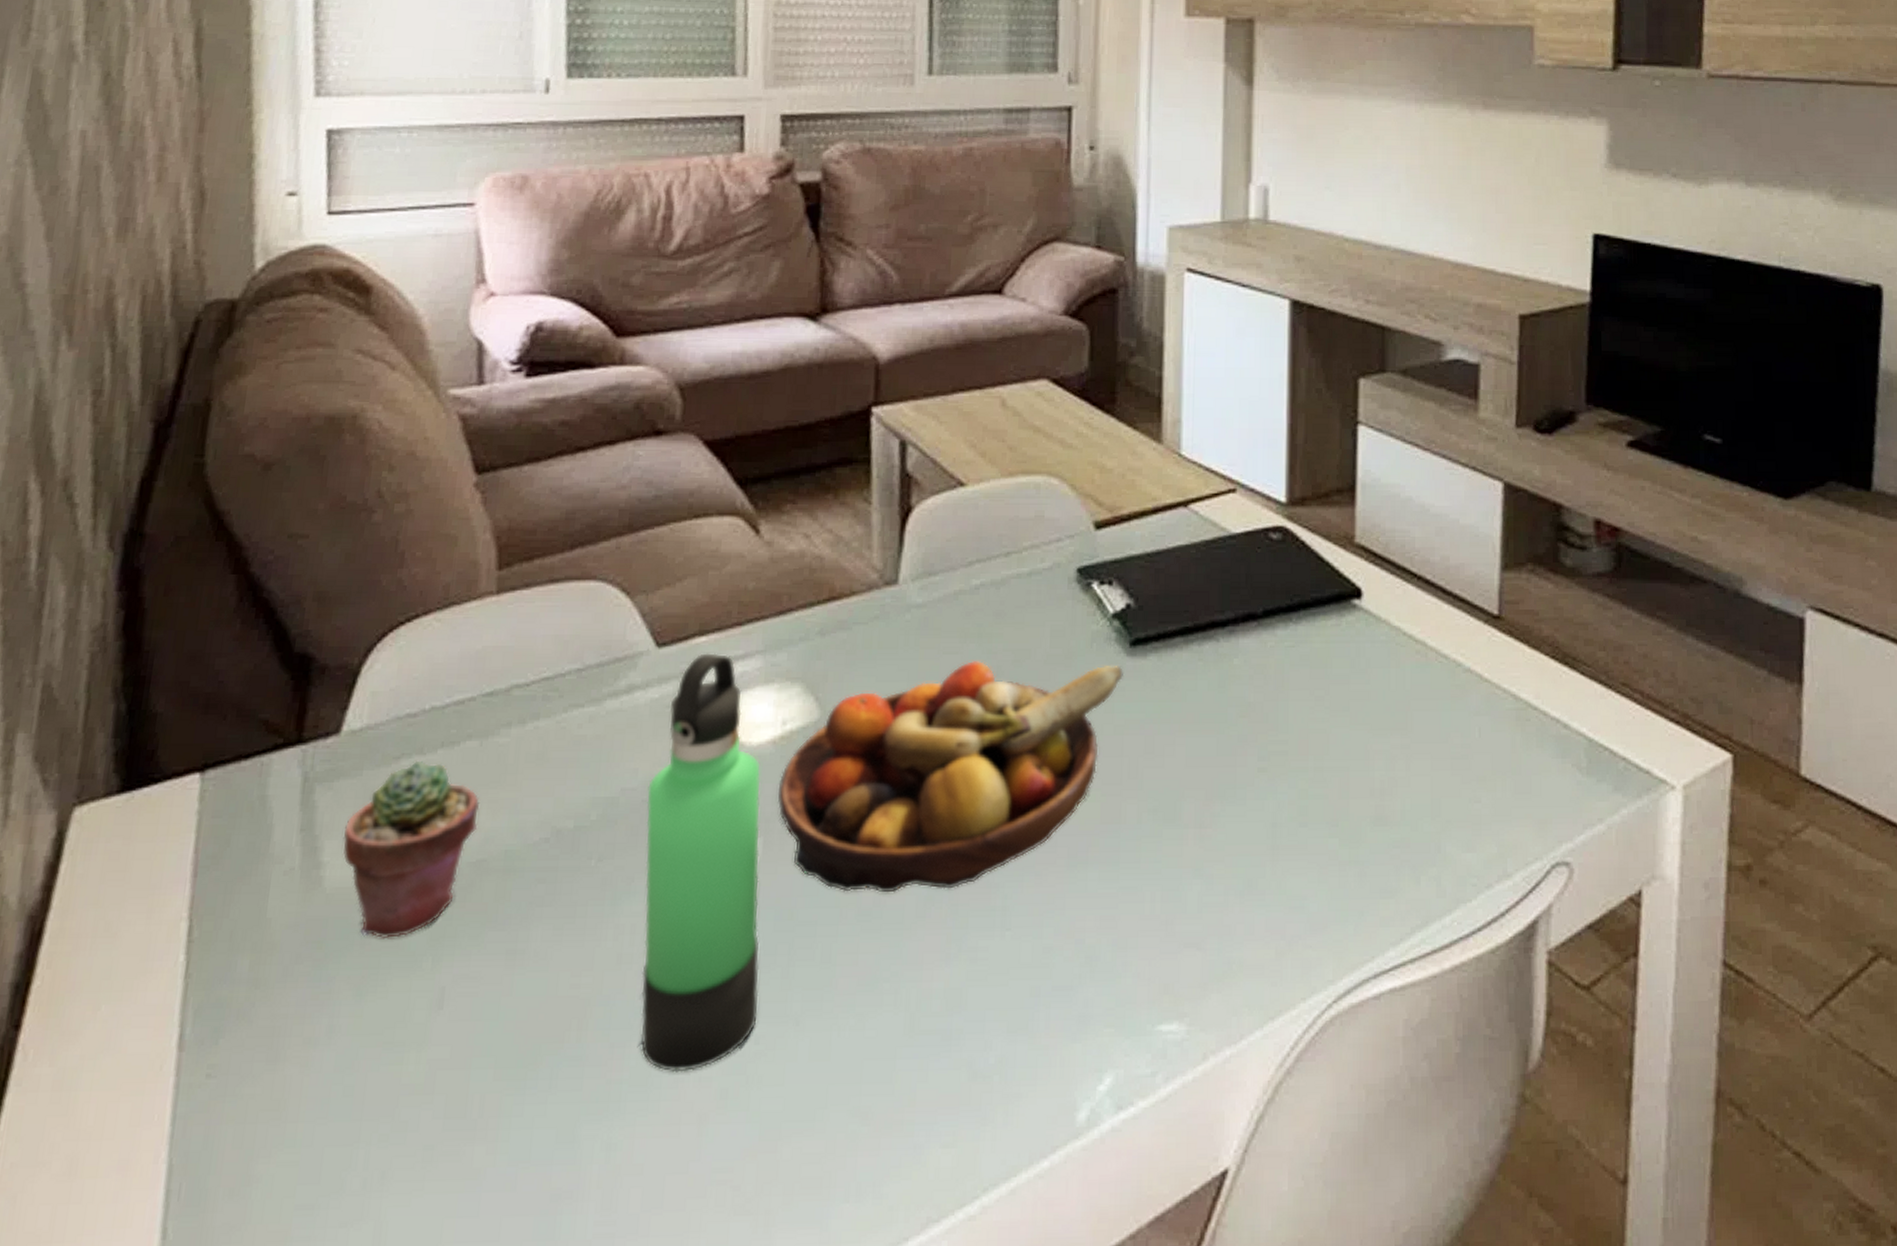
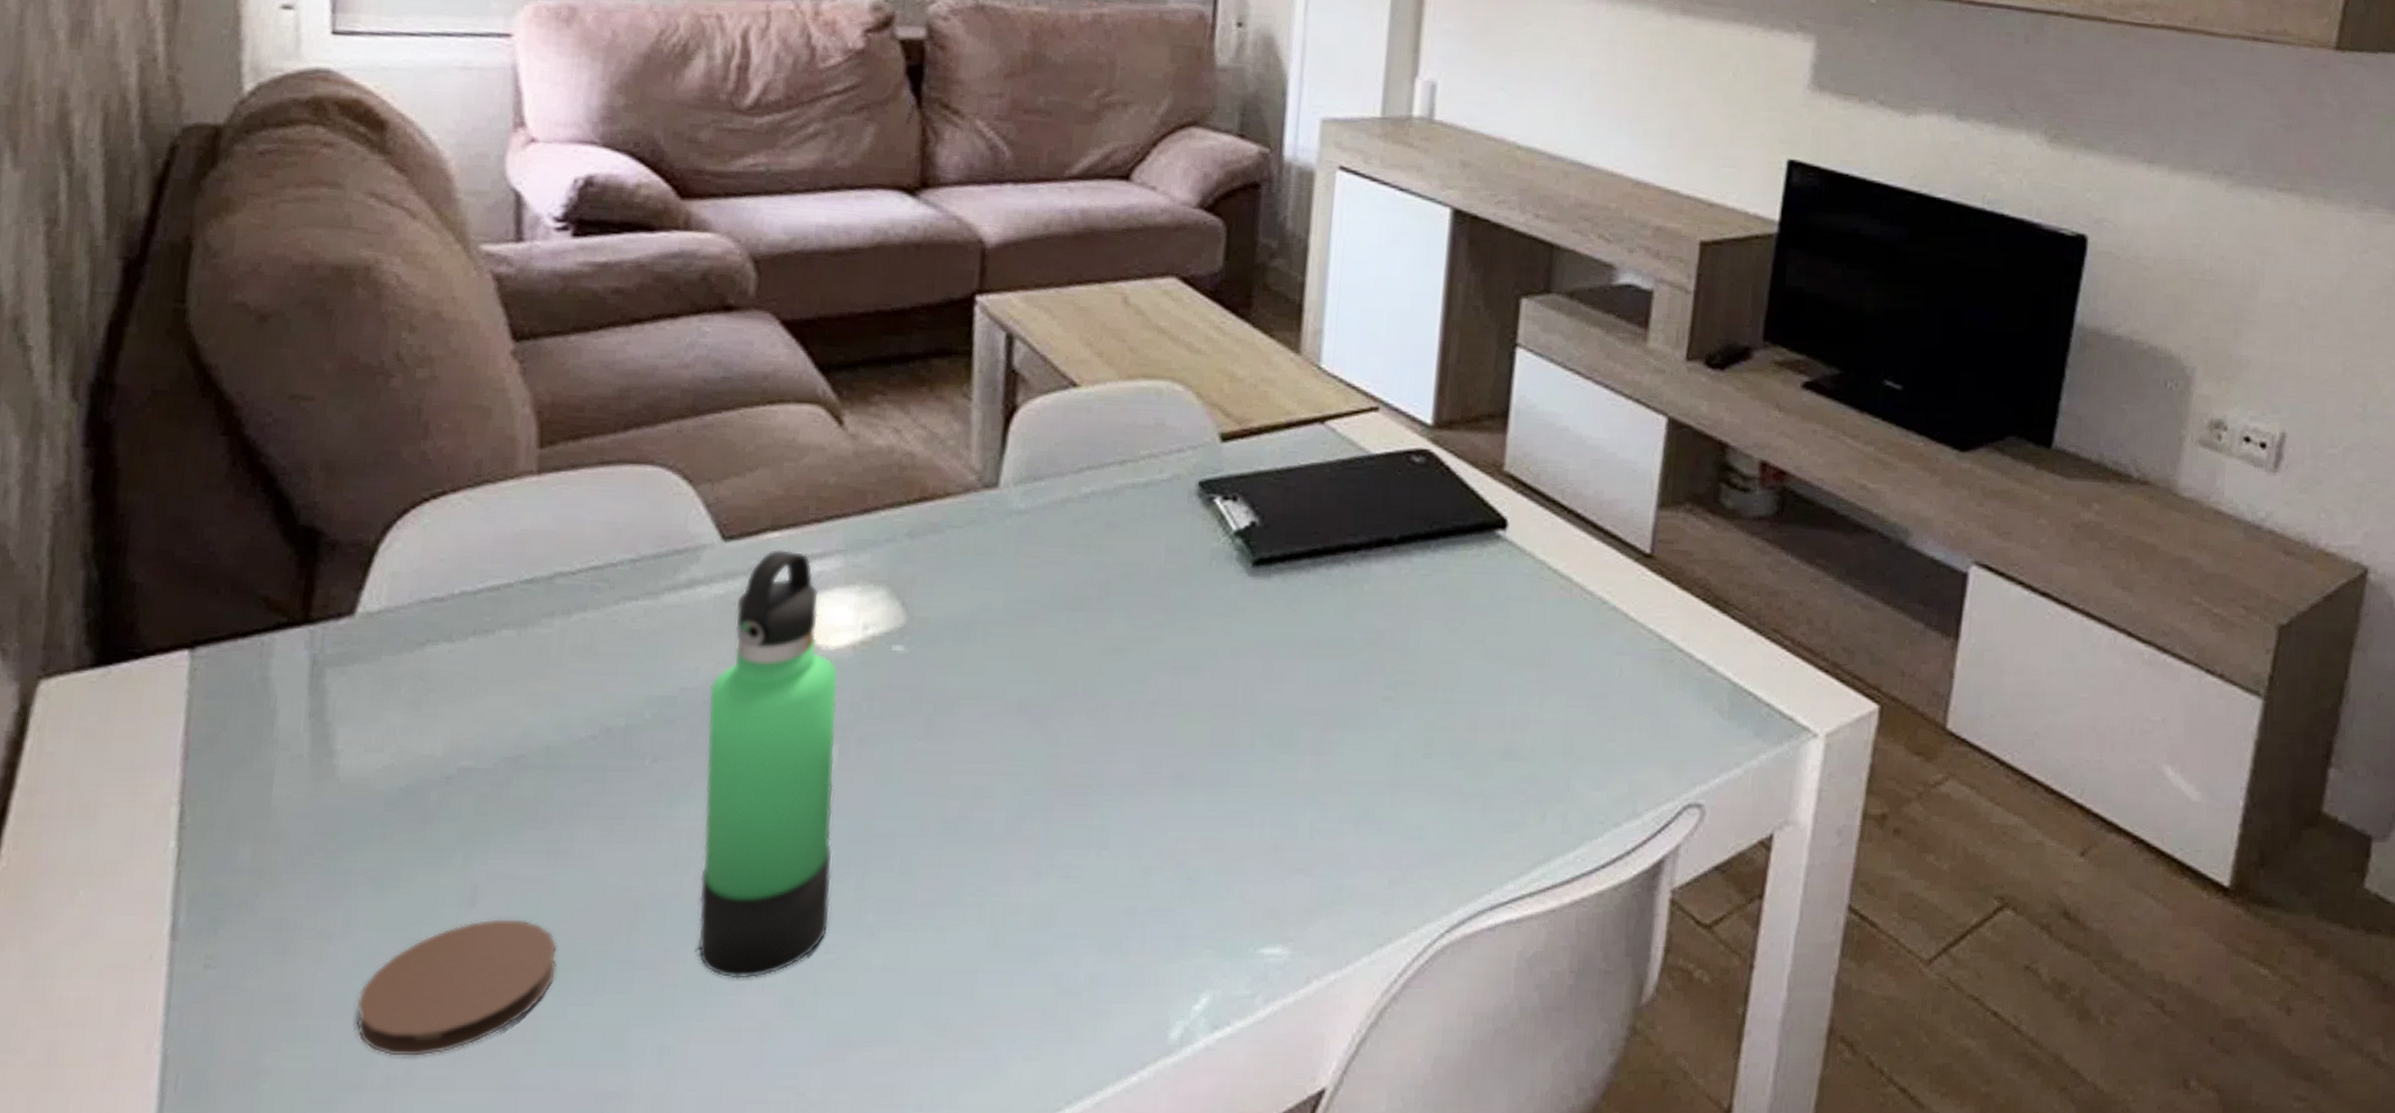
coaster: none [338,1020,515,1160] -> present [356,919,557,1056]
potted succulent: present [342,760,480,940] -> none [358,647,518,833]
fruit bowl: present [777,661,1125,893] -> none [855,573,1245,807]

